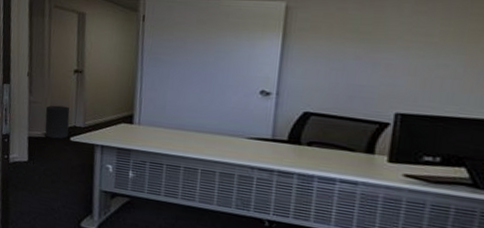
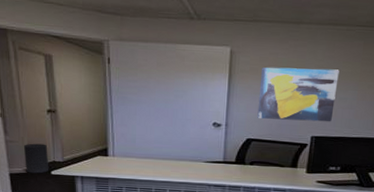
wall art: none [318,25,436,96] -> present [257,67,340,122]

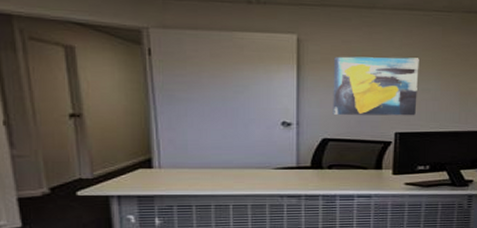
trash can: present [23,143,49,174] -> none [37,157,74,196]

